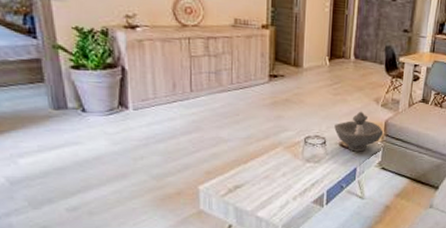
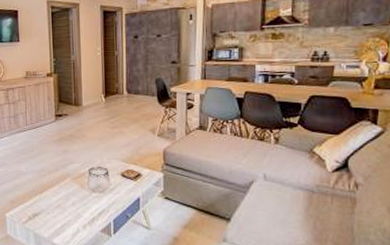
decorative bowl: present [334,111,384,152] -> none [115,142,163,182]

